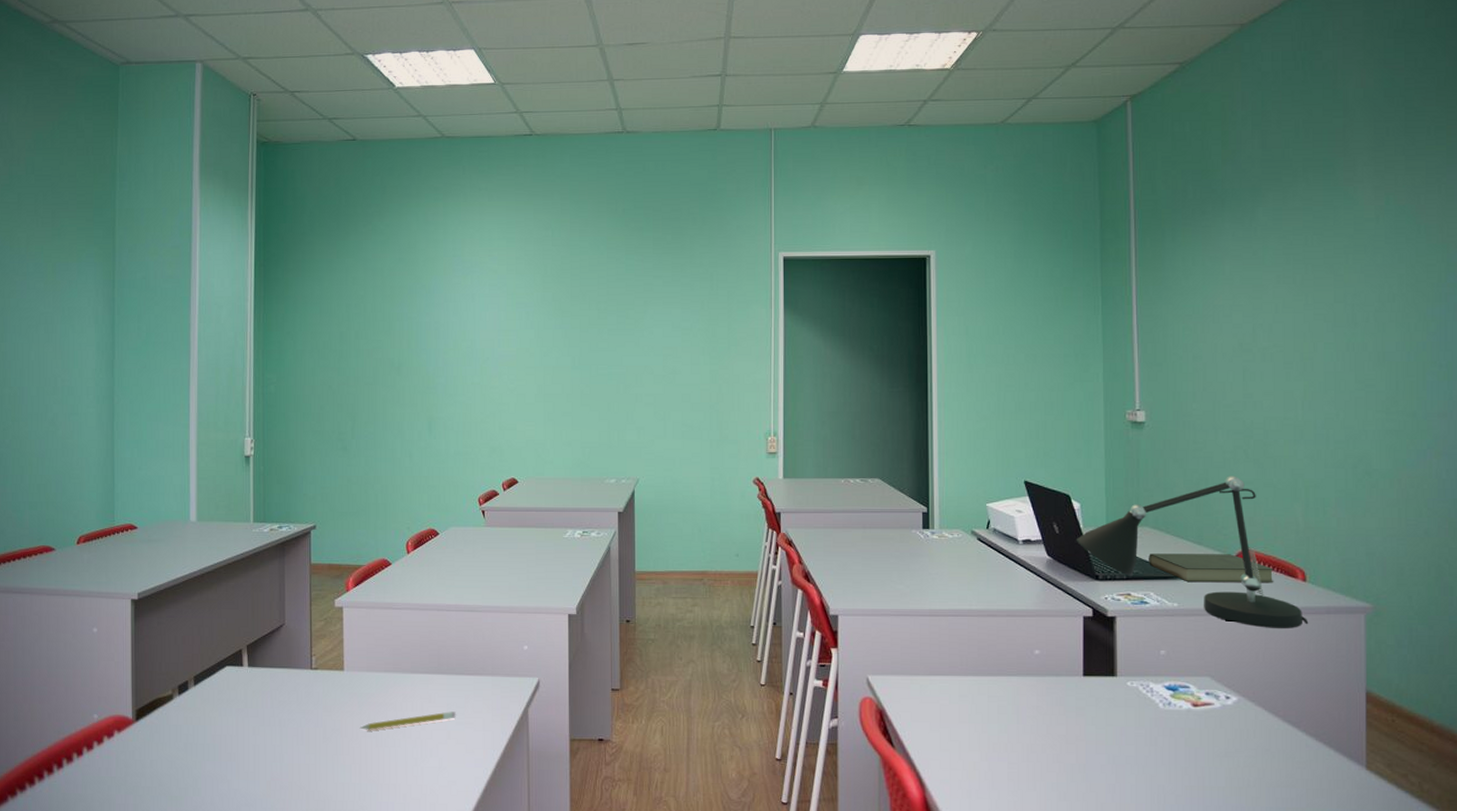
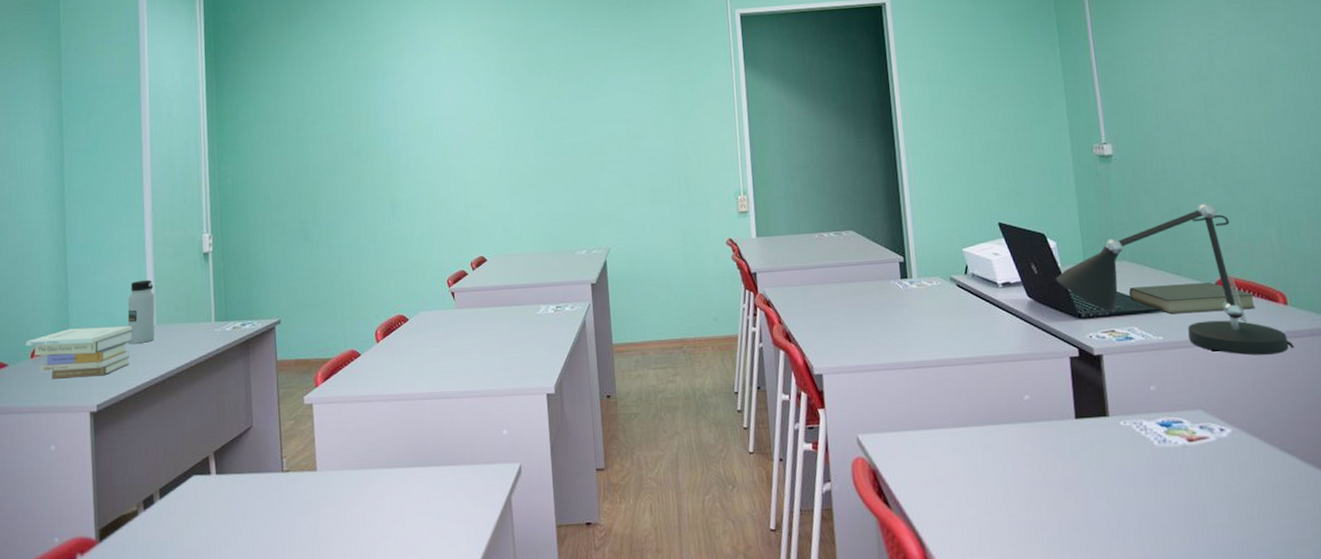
books: none [72,519,175,566] -> present [25,326,134,379]
water bottle: none [170,477,197,538] -> present [127,279,155,344]
pencil: present [359,711,457,731] -> none [336,505,437,533]

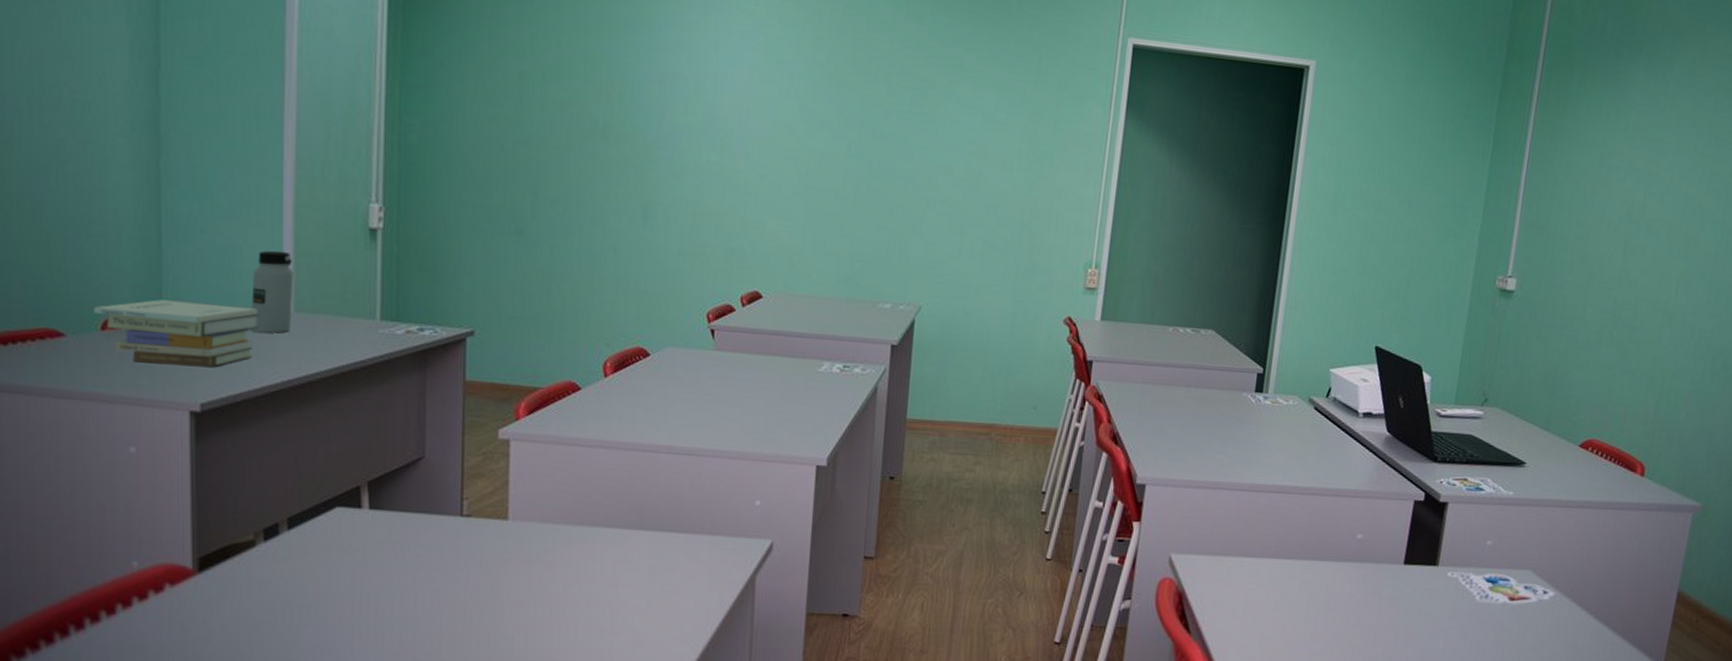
desk lamp: present [1055,203,1295,356] -> none [1420,358,1638,525]
book: present [1129,282,1256,314] -> none [1491,437,1615,476]

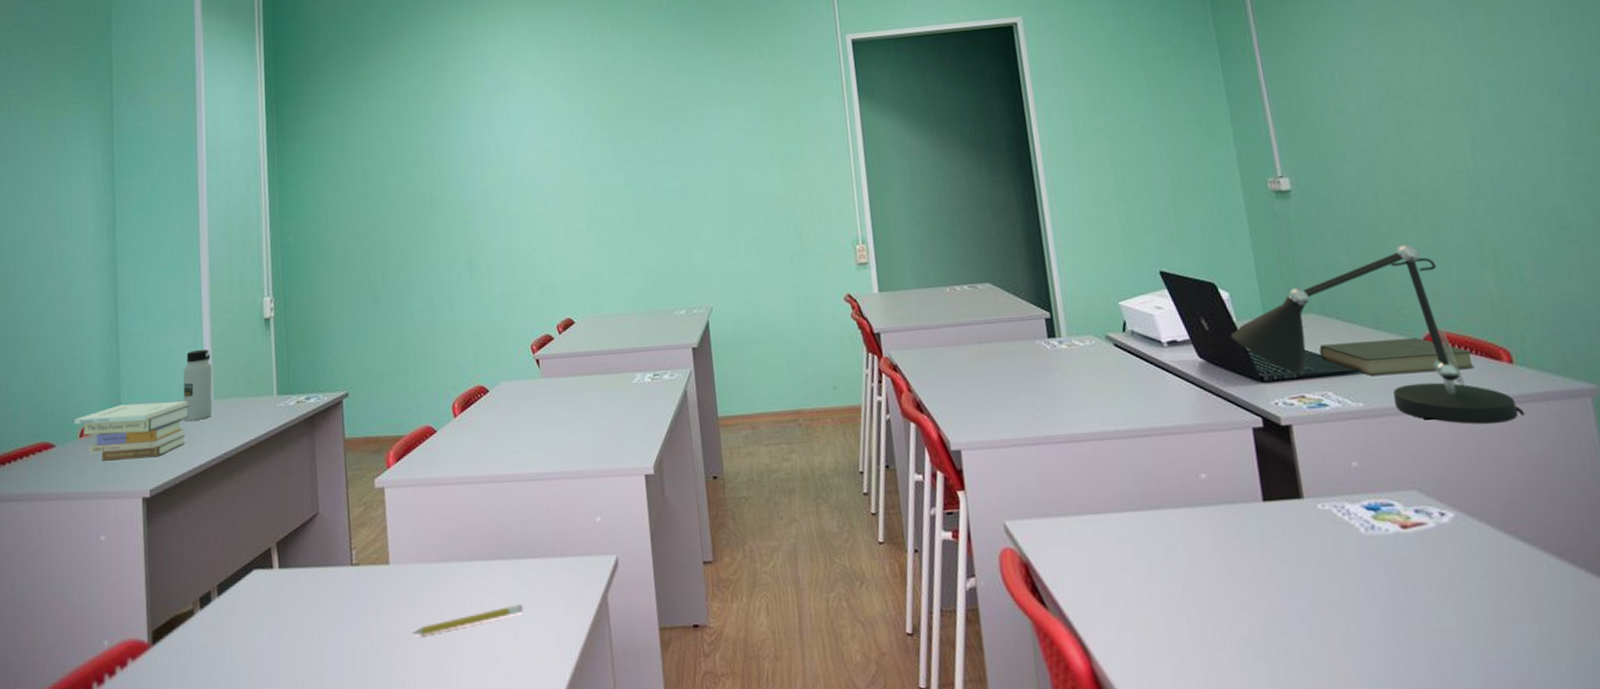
pencil: none [527,575,661,596] -> present [411,604,524,637]
desk lamp: none [1420,358,1638,525] -> present [1230,244,1525,425]
book: none [1491,437,1615,476] -> present [1319,338,1475,376]

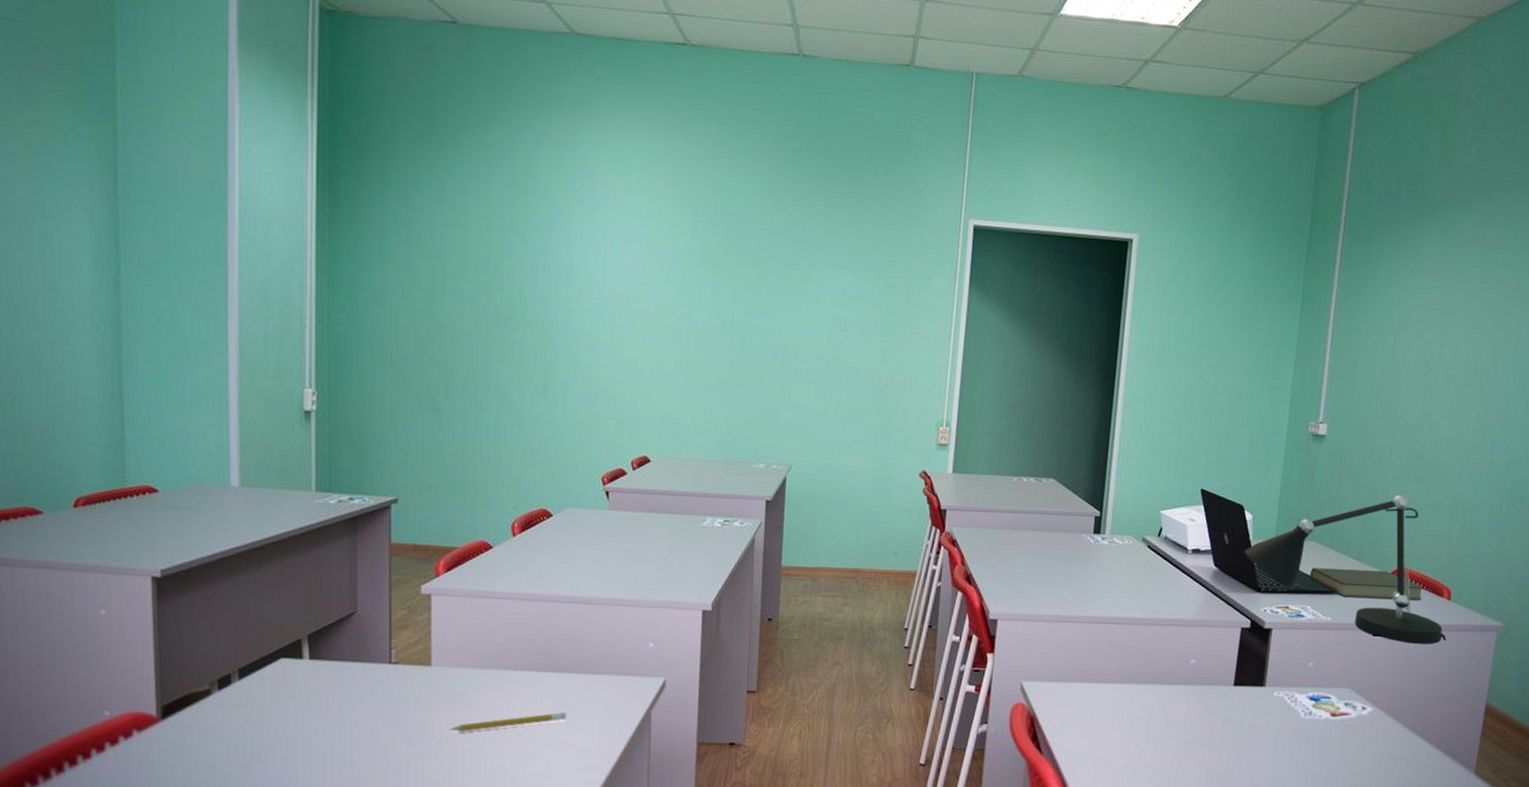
books: present [74,401,190,461] -> none [66,479,211,538]
water bottle: present [183,349,213,421] -> none [203,433,240,506]

